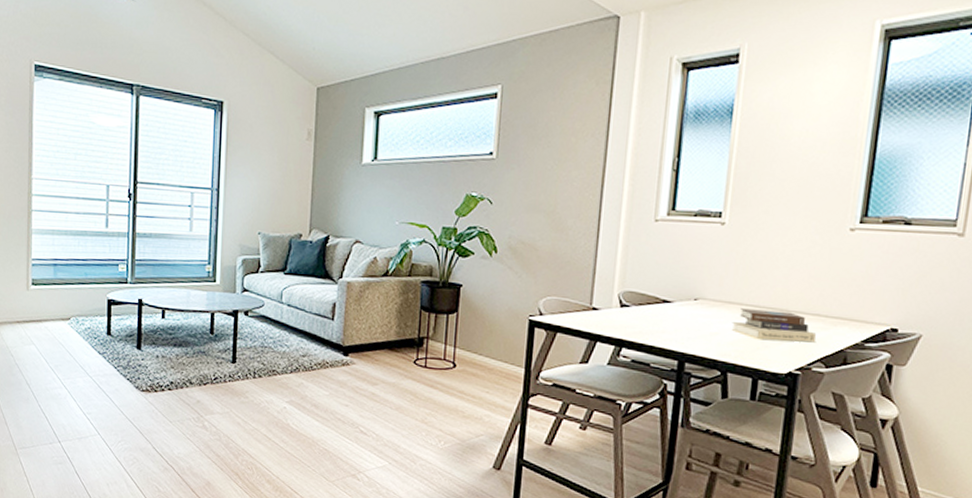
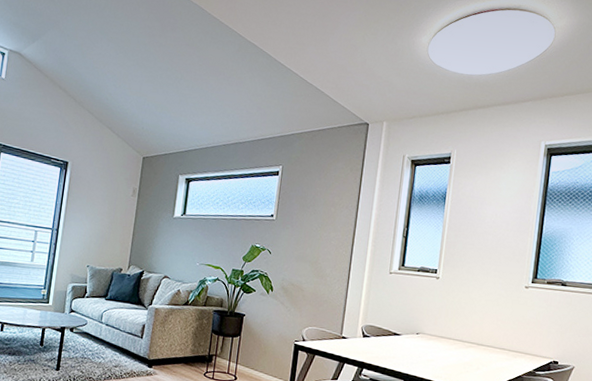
books: present [731,308,816,343] -> none [442,342,502,370]

